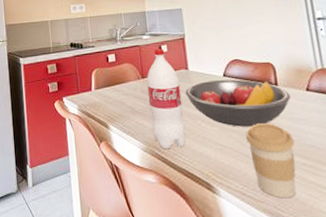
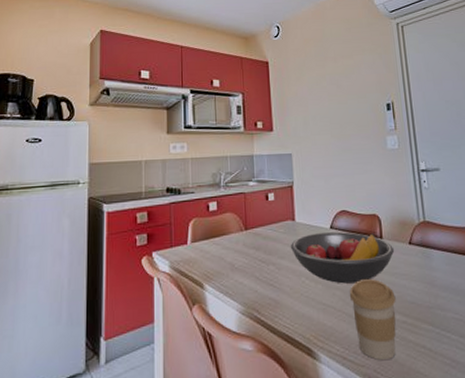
bottle: present [146,48,186,150] -> none [249,196,289,312]

